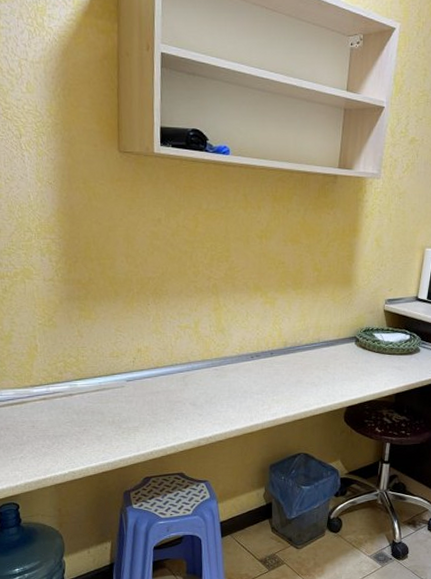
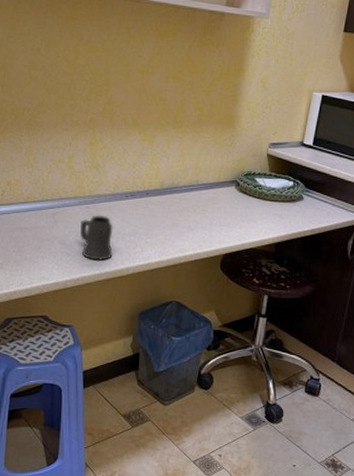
mug: none [210,376,242,420] -> present [80,215,113,262]

